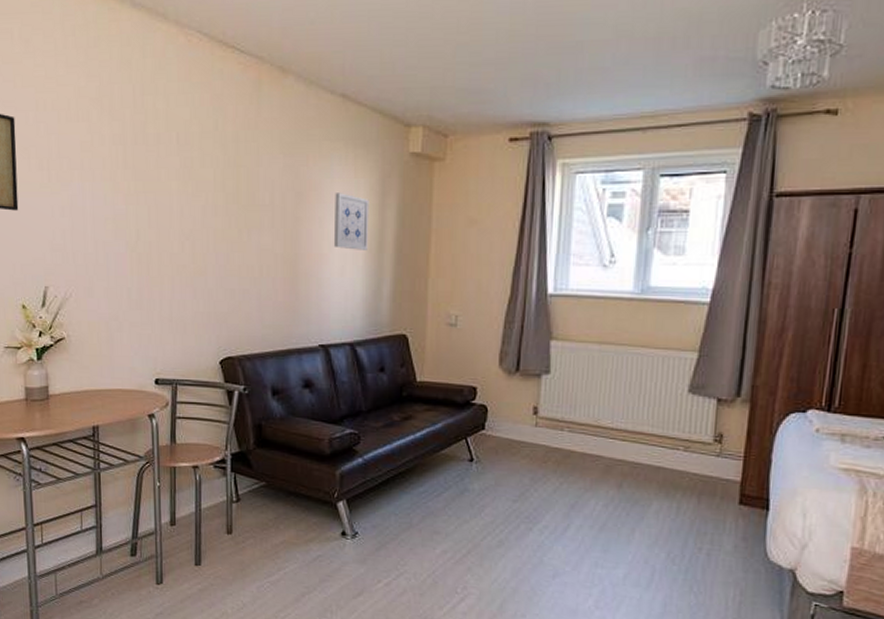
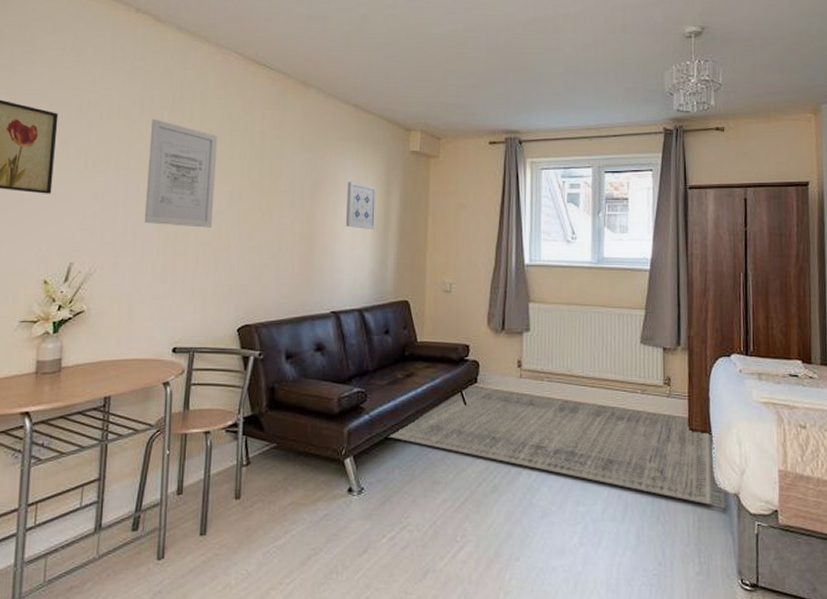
wall art: none [112,120,187,248] -> present [144,119,218,228]
rug: none [383,432,781,585] -> present [388,386,729,509]

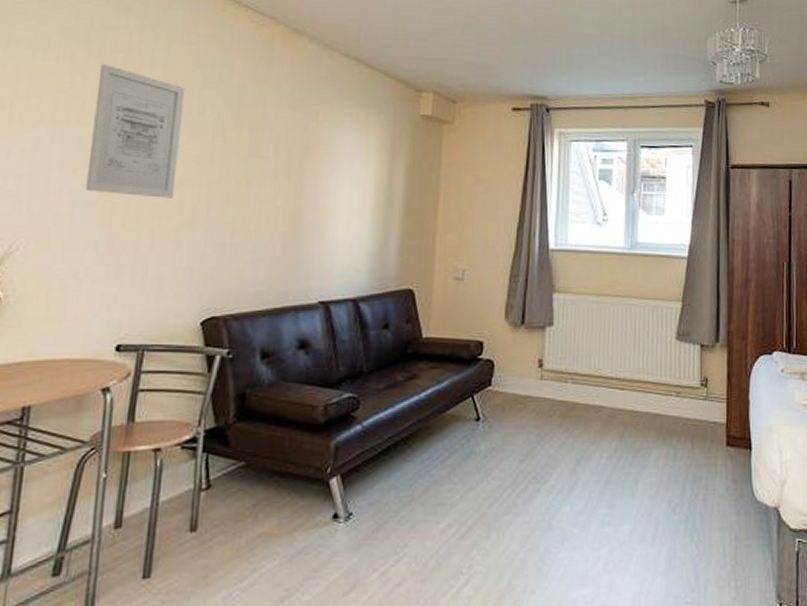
wall art: present [345,182,377,229] -> none [340,148,379,205]
rug: present [388,386,729,509] -> none [383,389,768,525]

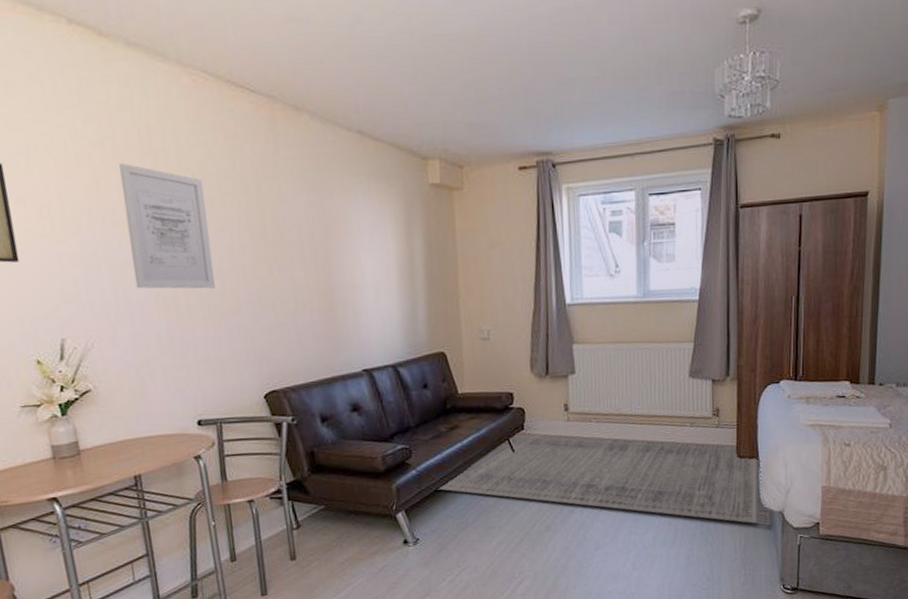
rug: none [383,389,768,525] -> present [437,433,774,526]

